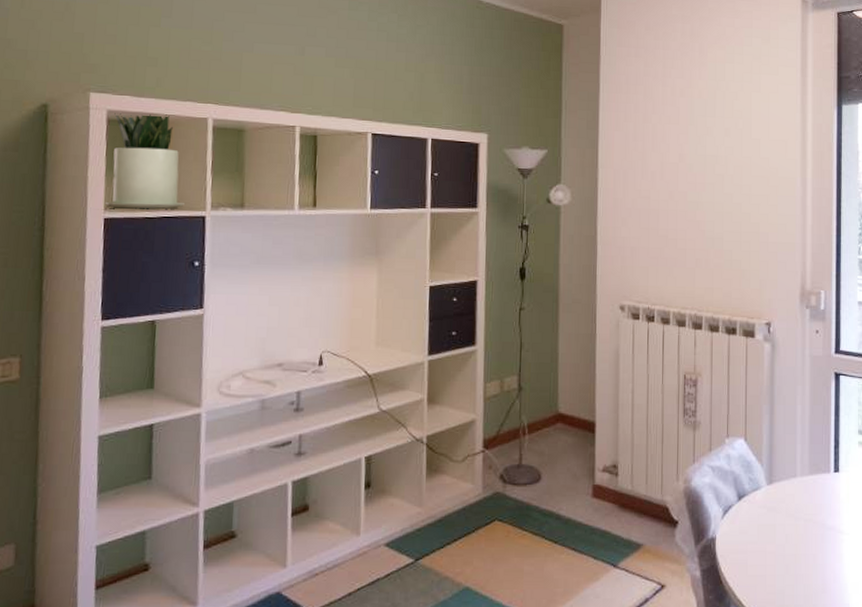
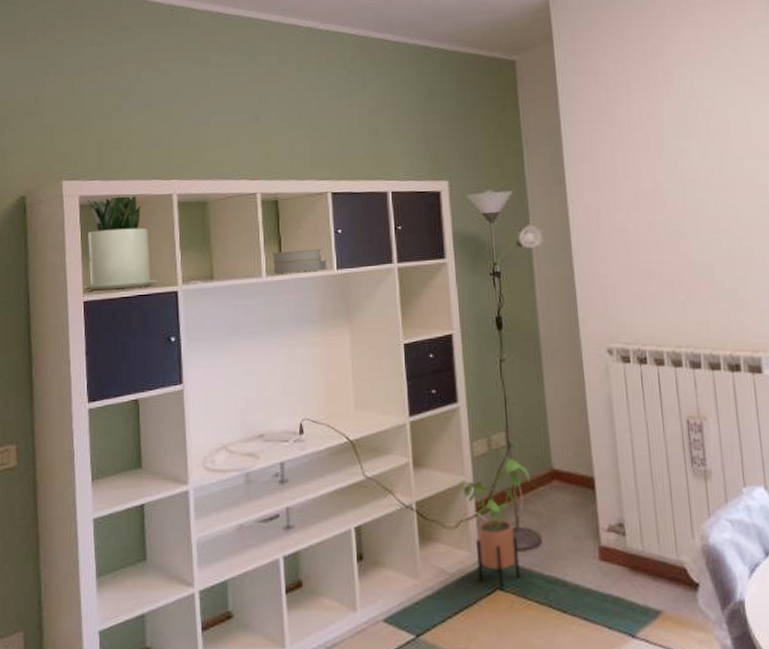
decorative box: none [306,186,361,209] -> present [273,248,328,274]
house plant: none [469,400,537,520] -> present [458,458,530,590]

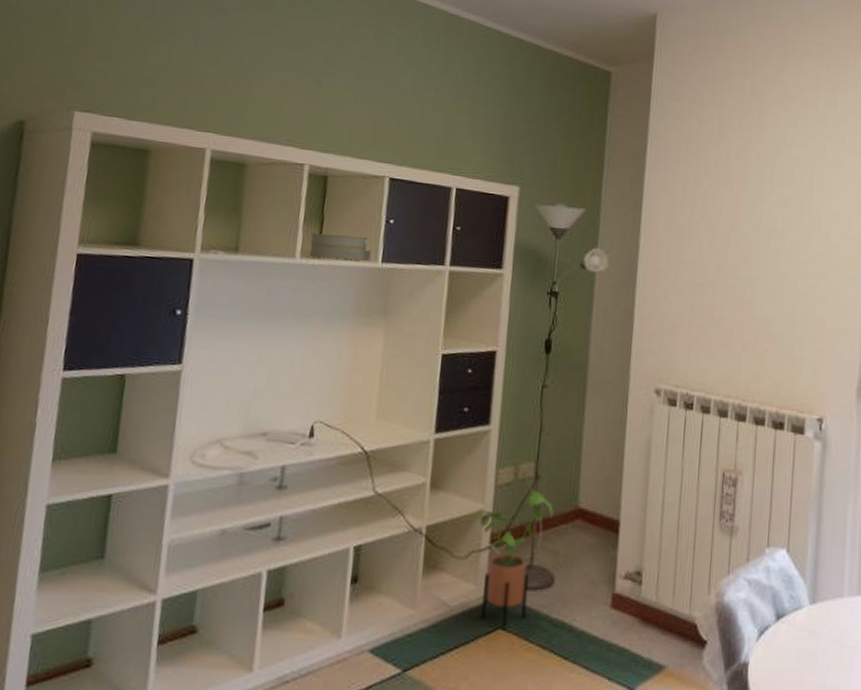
planter: present [84,194,157,292] -> none [80,136,171,249]

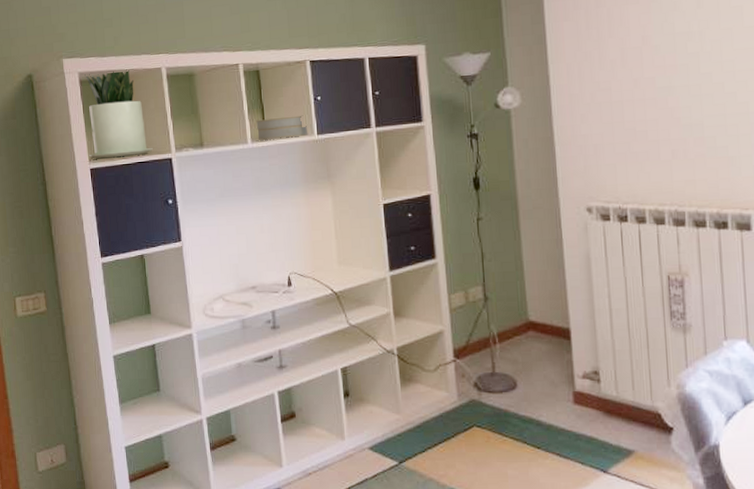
planter: none [80,136,171,249] -> present [85,69,153,160]
house plant: present [476,491,554,629] -> none [437,310,506,426]

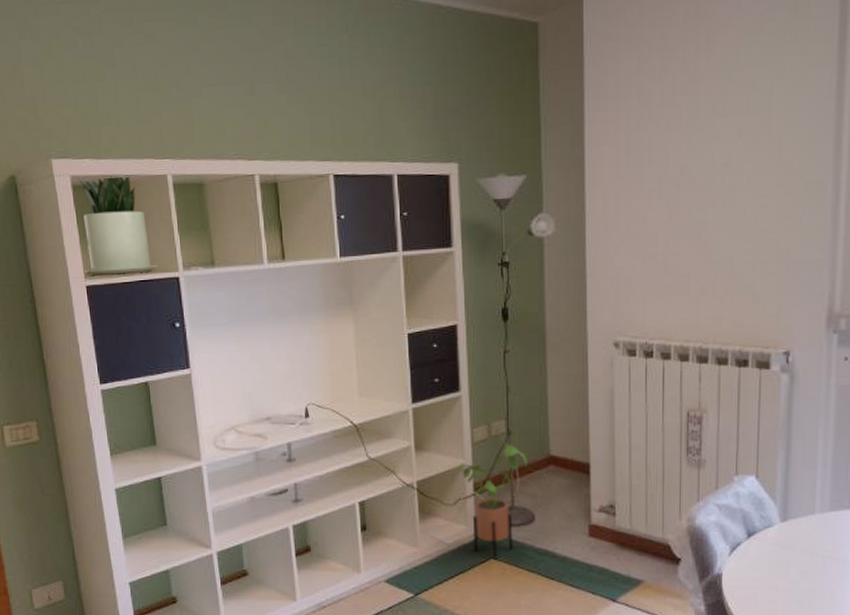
decorative box: present [256,115,309,140] -> none [274,235,330,261]
house plant: none [437,310,506,426] -> present [458,444,527,559]

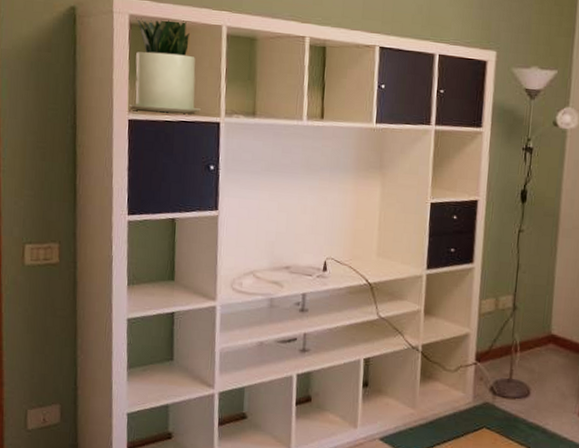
house plant: present [458,444,527,559] -> none [463,319,530,428]

